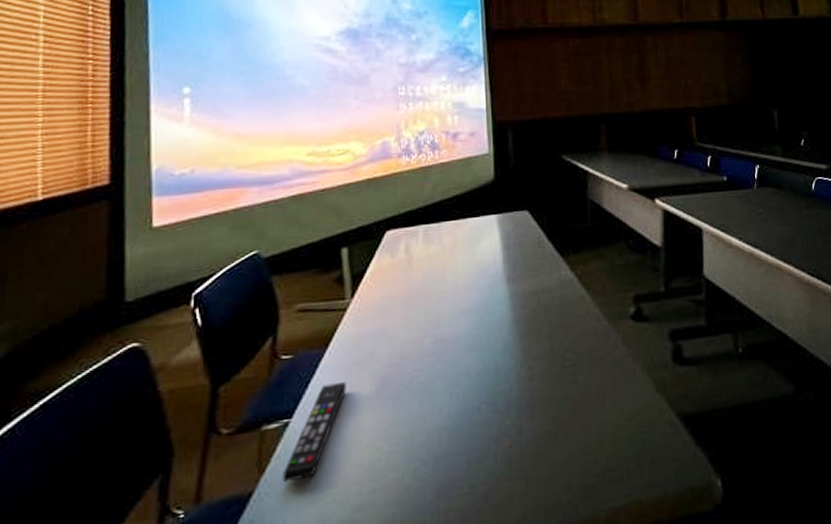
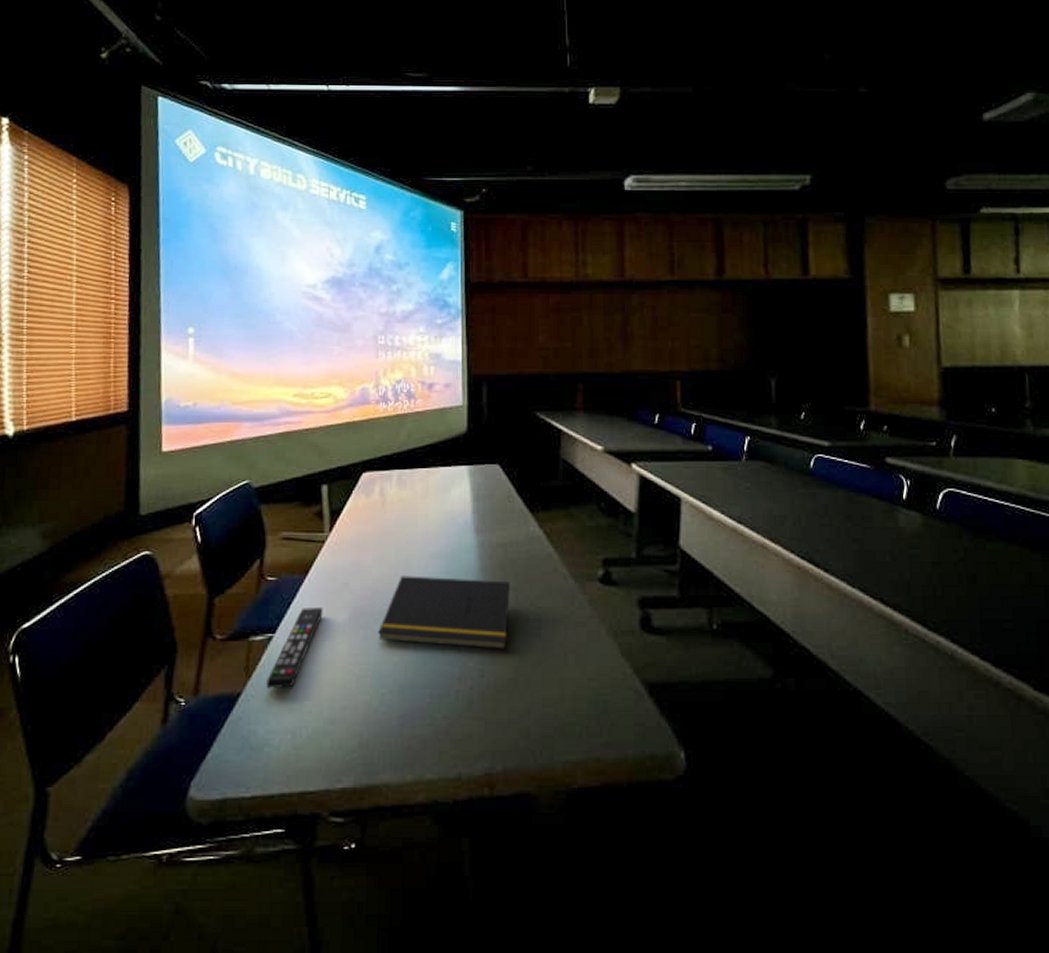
notepad: none [408,330,545,409] -> present [378,576,510,649]

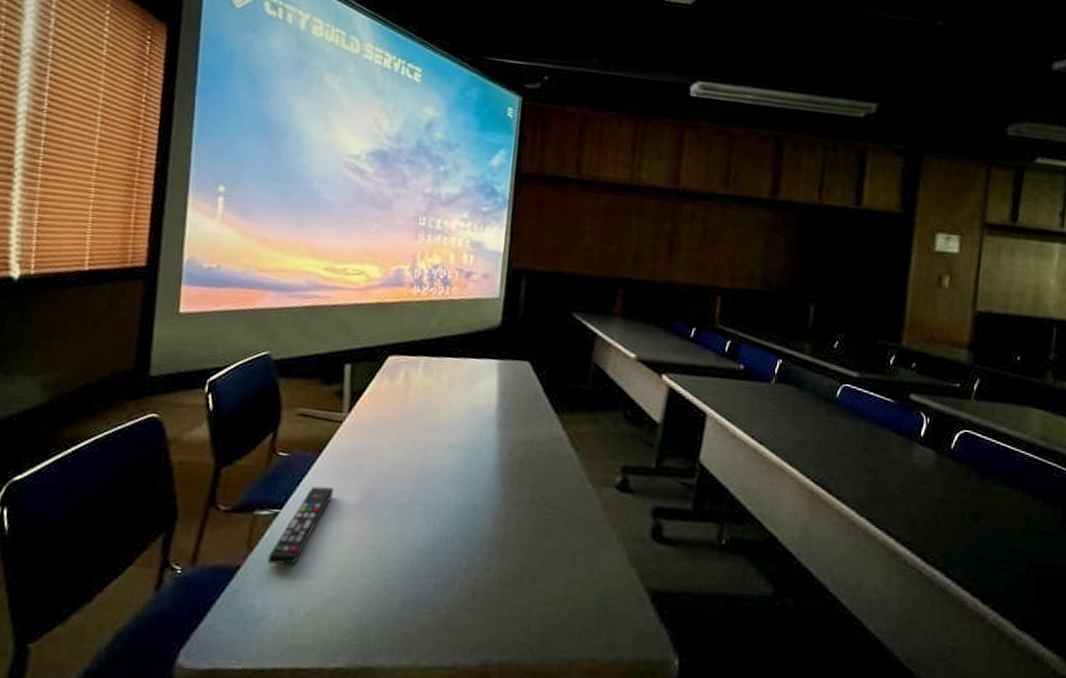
notepad: present [378,576,510,649] -> none [387,463,527,546]

